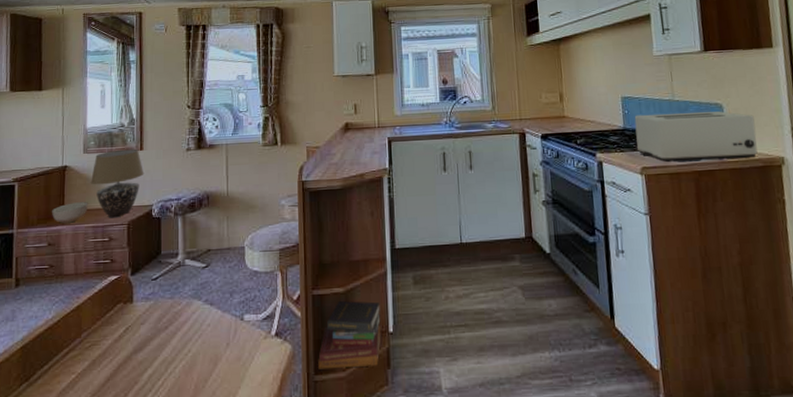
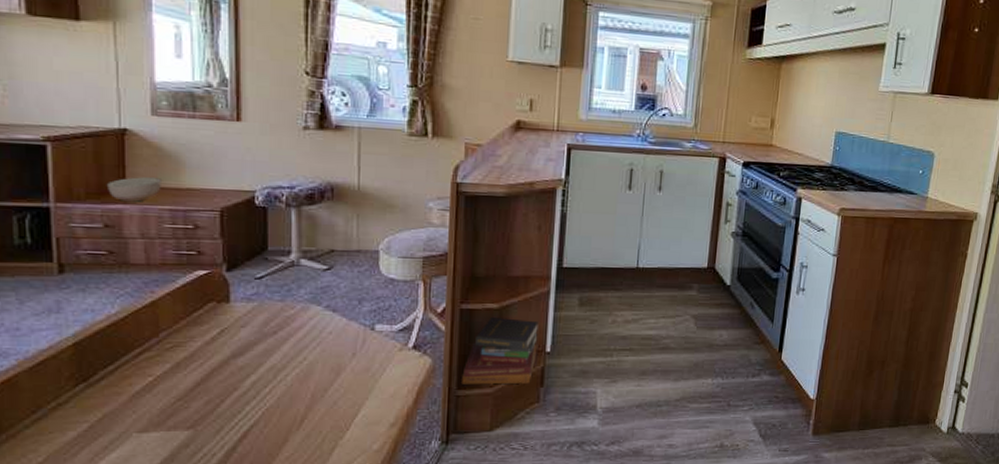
table lamp: present [90,148,144,218] -> none [163,116,243,202]
toaster: present [634,111,758,163] -> none [840,153,961,211]

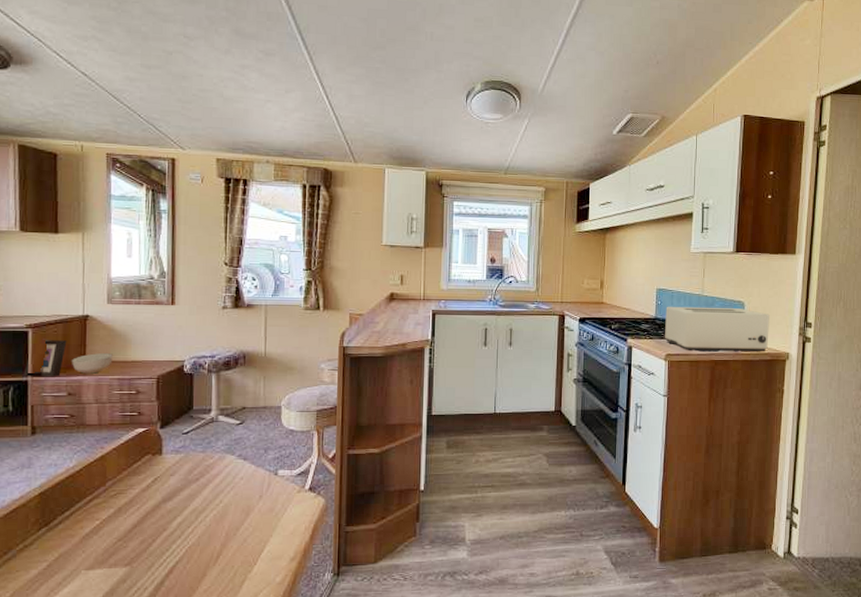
picture frame: none [44,157,100,204] -> present [24,340,67,377]
books: present [462,316,539,385] -> none [350,460,413,521]
toaster: none [840,153,961,211] -> present [665,306,770,352]

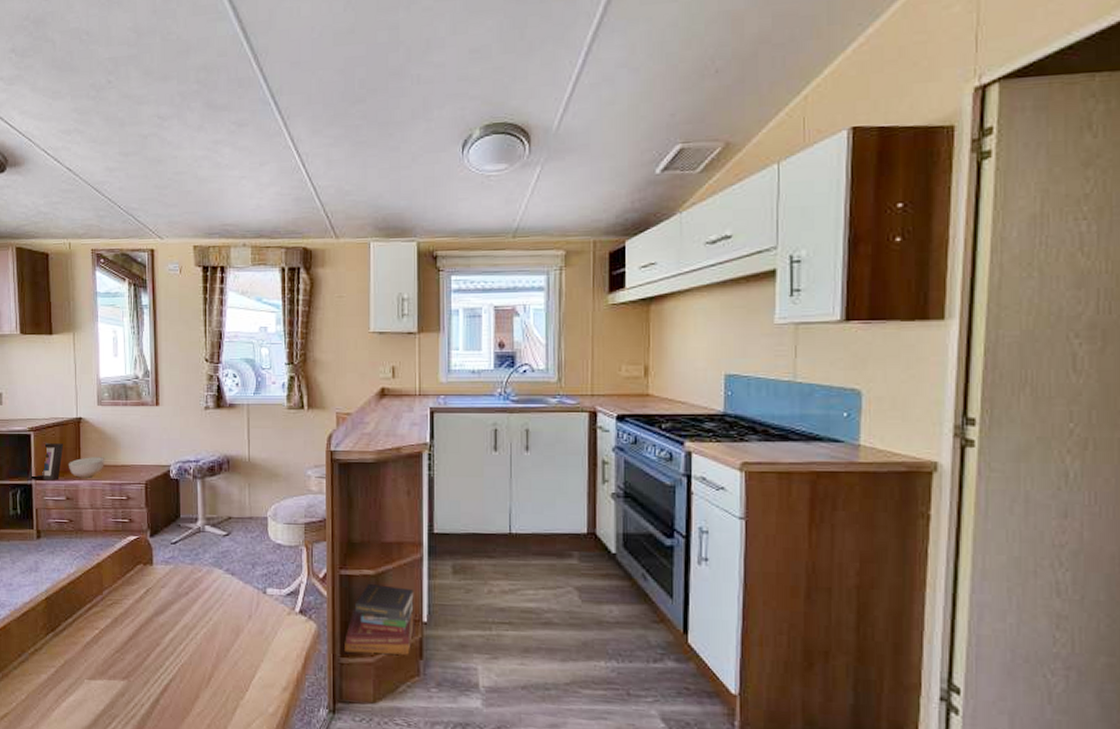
books: none [350,460,413,521] -> present [345,583,414,655]
toaster: present [665,306,770,352] -> none [739,398,903,461]

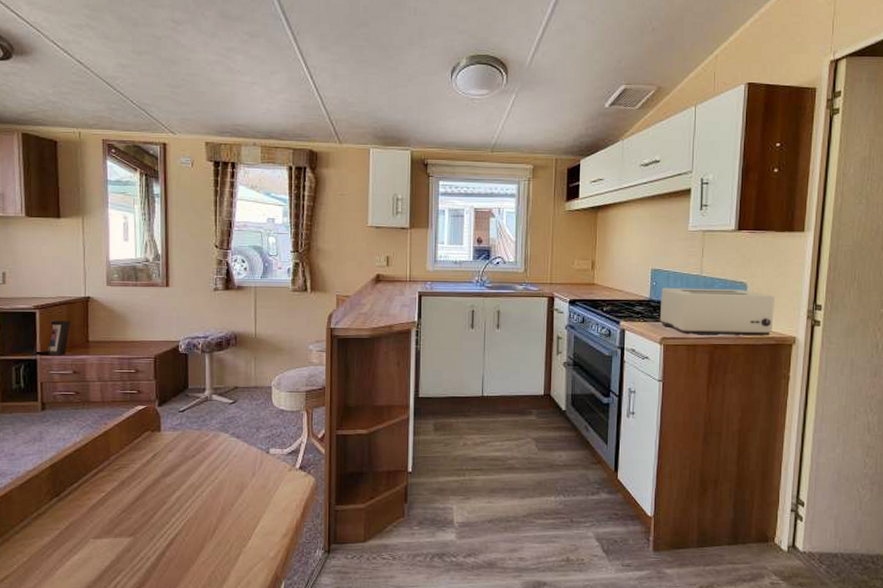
bowl: present [68,457,105,478] -> none [75,333,114,353]
books: present [345,583,414,655] -> none [339,441,401,501]
toaster: none [739,398,903,461] -> present [660,287,775,336]

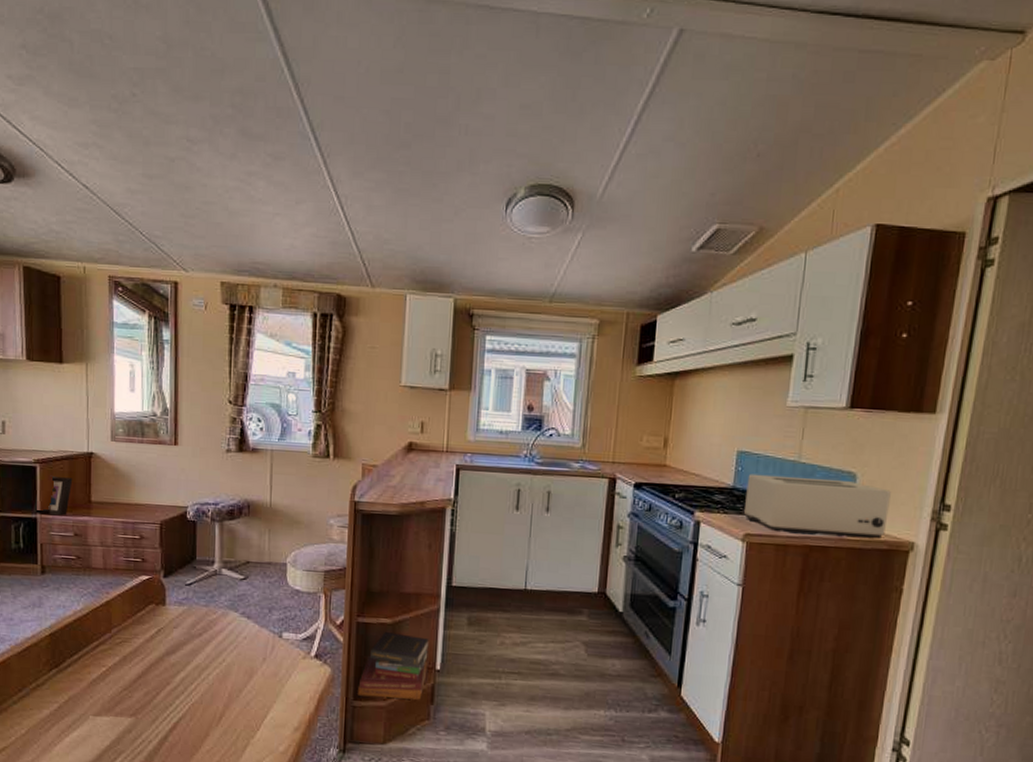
books: none [339,441,401,501] -> present [358,631,429,700]

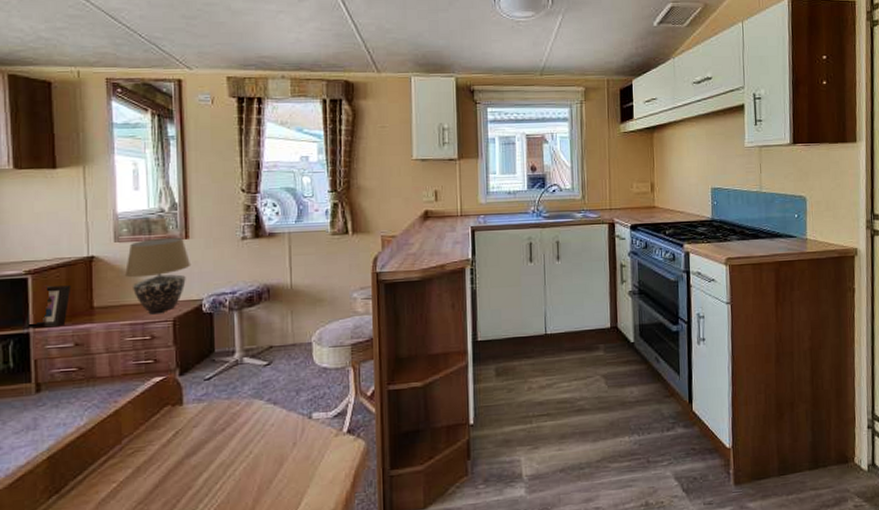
table lamp: none [118,441,179,516] -> present [124,237,191,315]
books: present [358,631,429,700] -> none [394,394,461,464]
toaster: present [744,473,891,540] -> none [722,204,835,253]

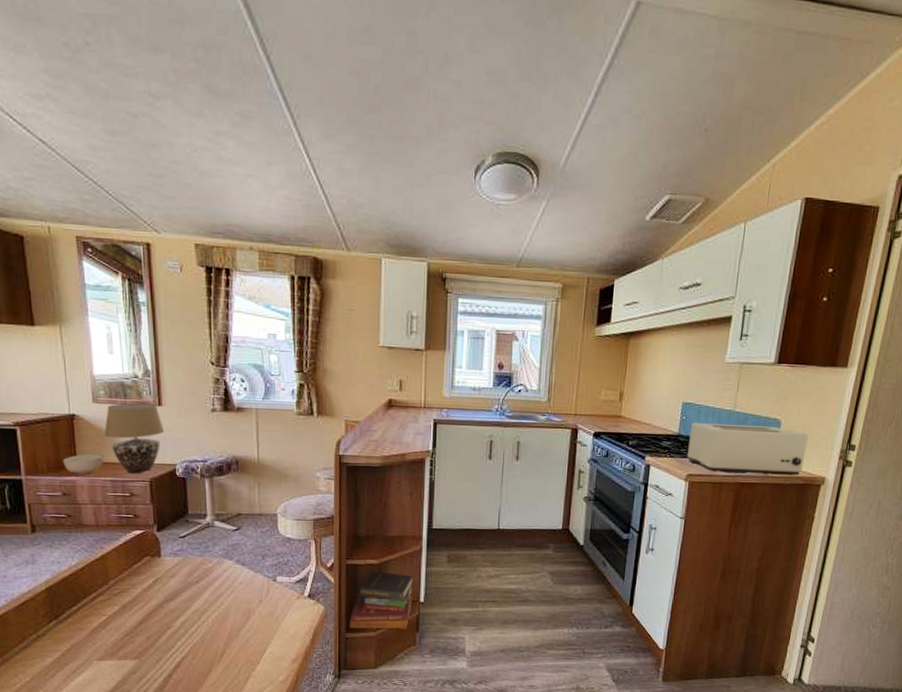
picture frame: present [25,285,72,329] -> none [17,439,57,477]
bowl: none [76,297,124,321] -> present [62,454,105,475]
books: none [394,394,461,464] -> present [350,571,413,629]
toaster: none [722,204,835,253] -> present [687,422,808,476]

